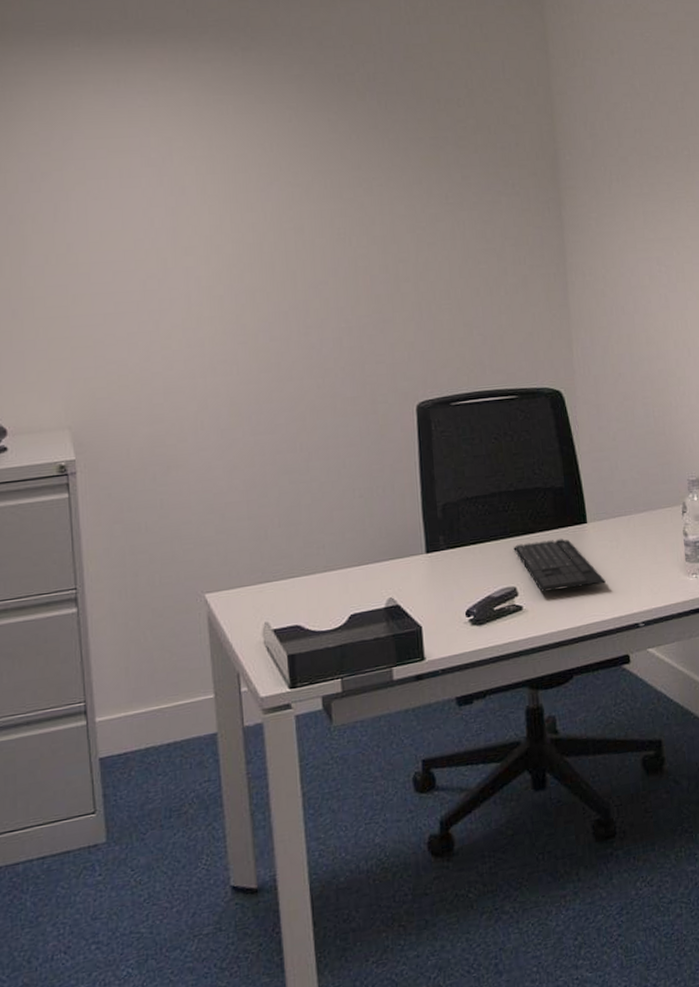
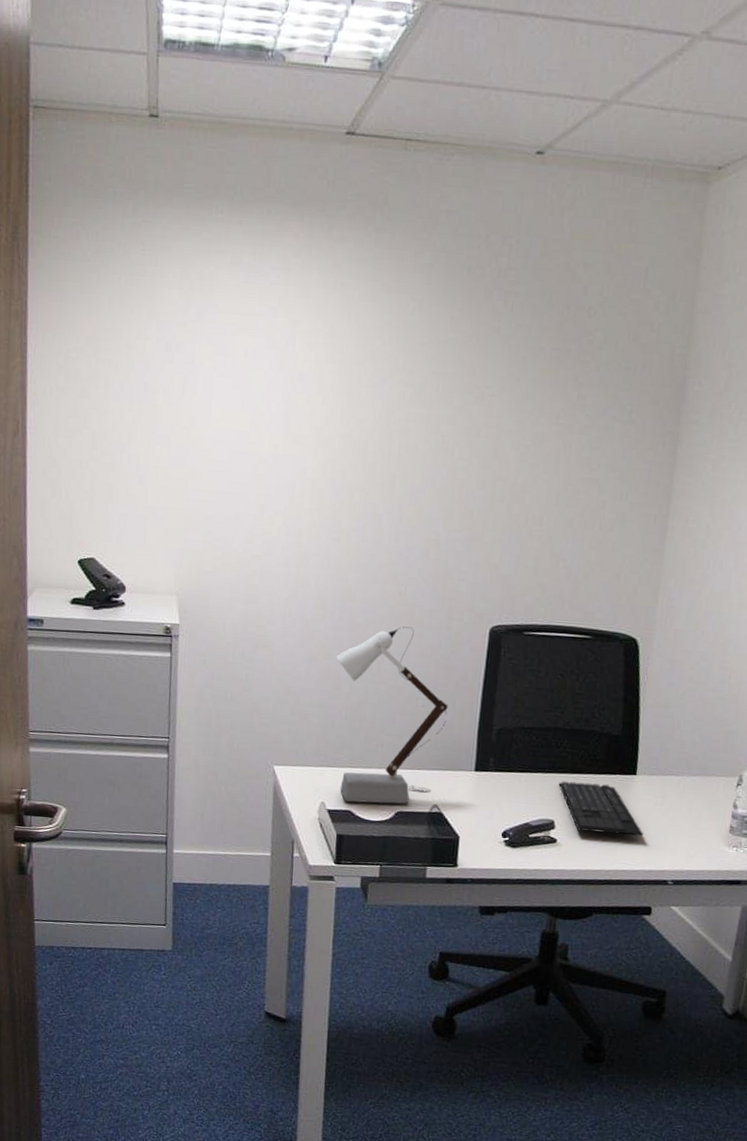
desk lamp: none [259,418,388,617] -> present [336,627,448,804]

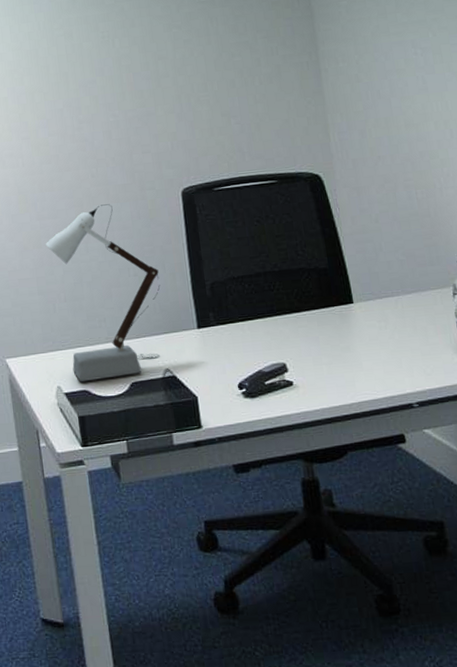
keyboard: present [558,781,643,836] -> none [281,318,376,369]

